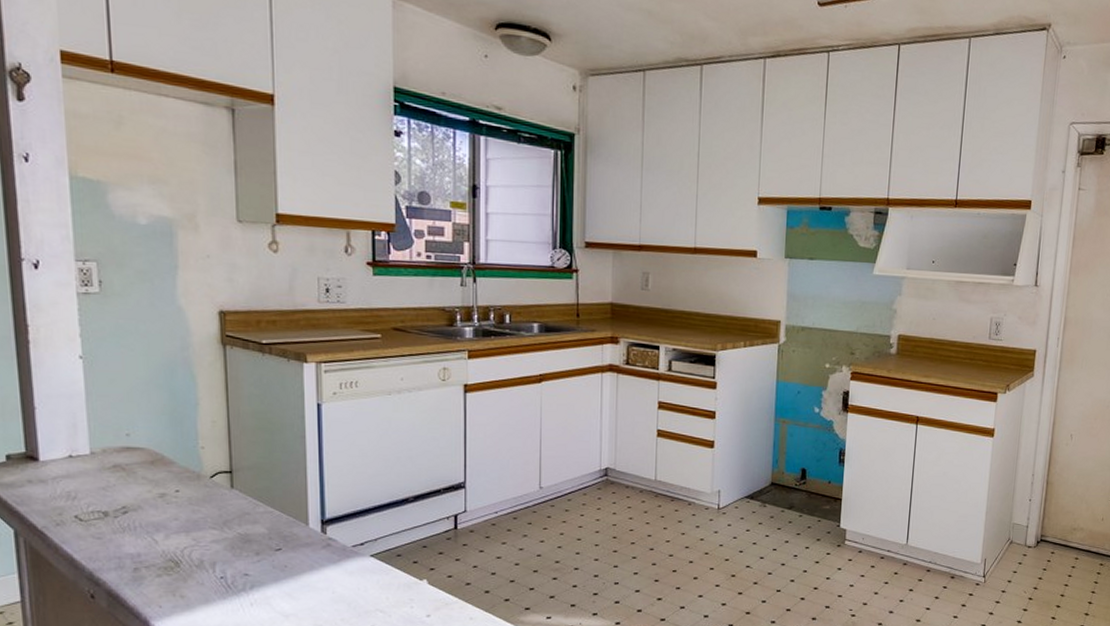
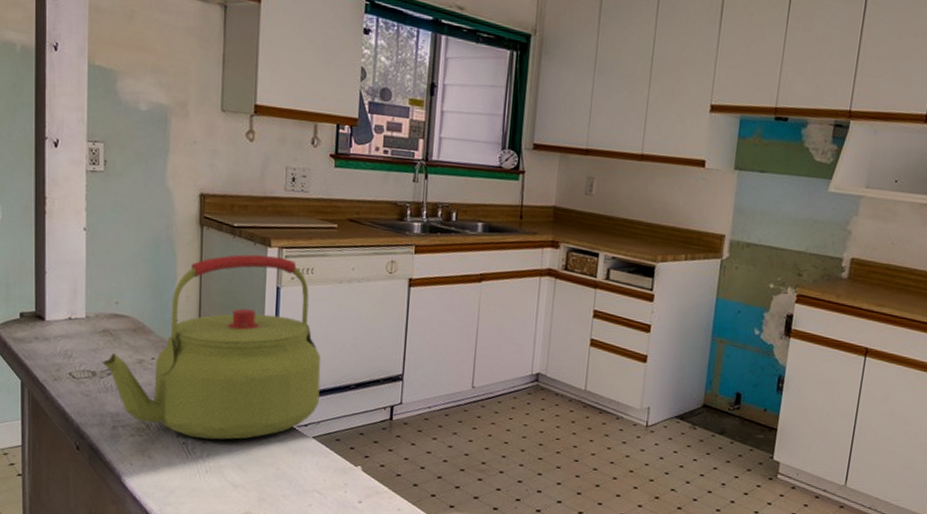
kettle: none [115,371,375,570] -> present [102,254,321,440]

